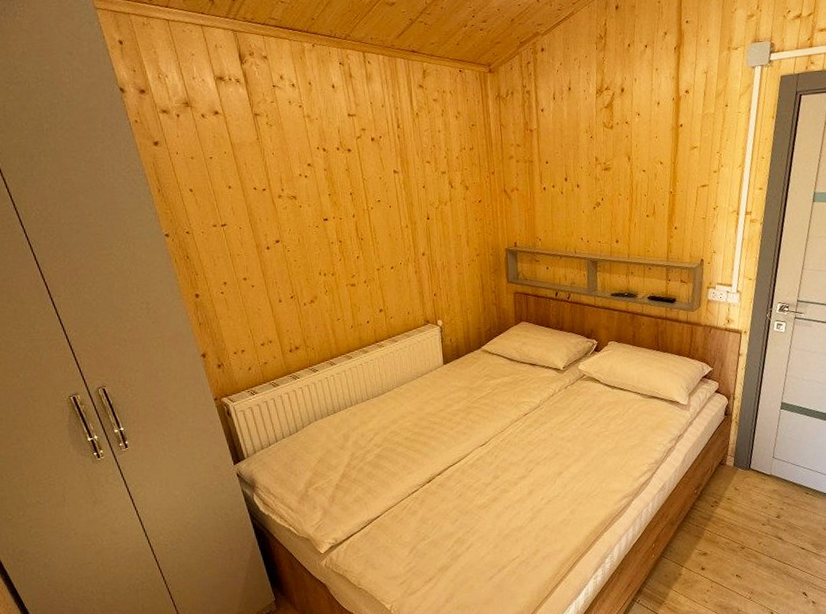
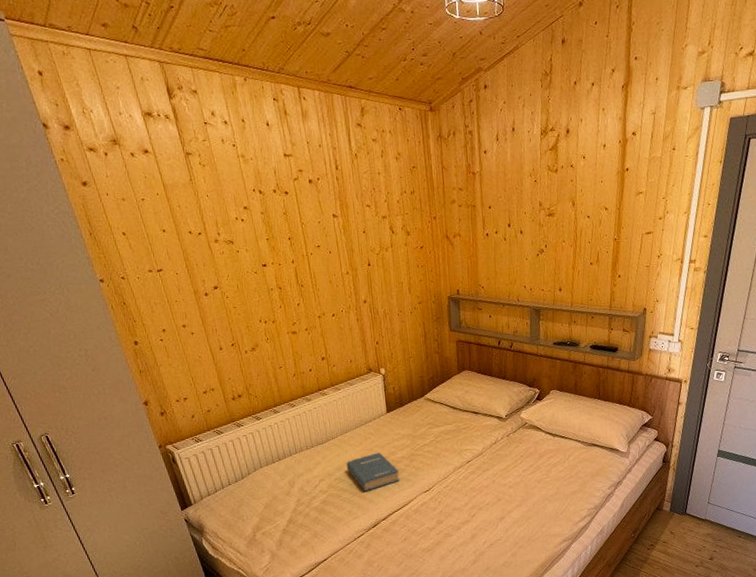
hardback book: none [401,405,456,446] -> present [346,452,400,492]

